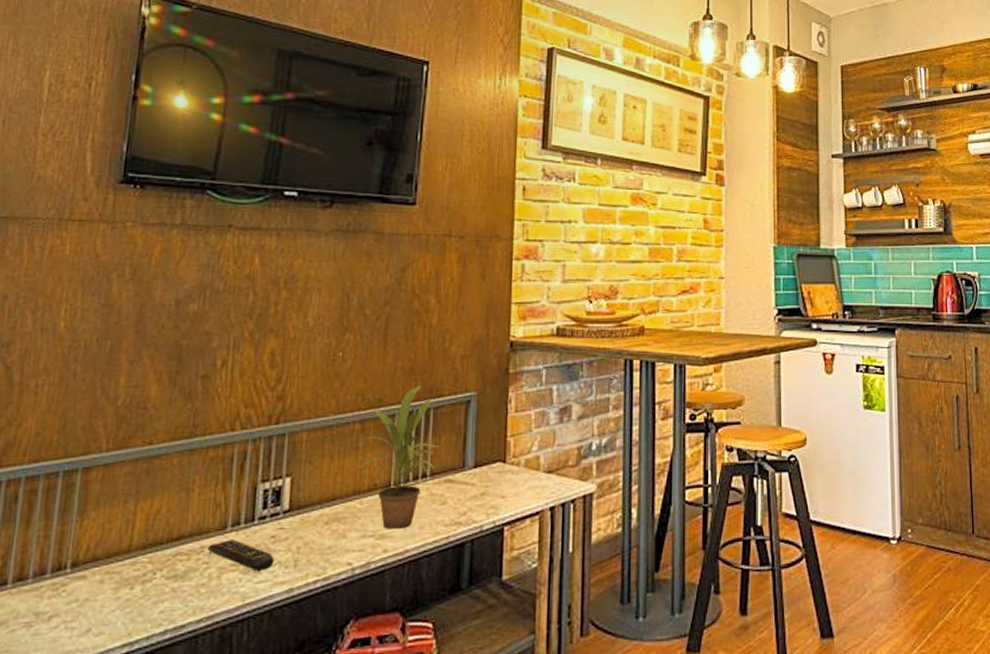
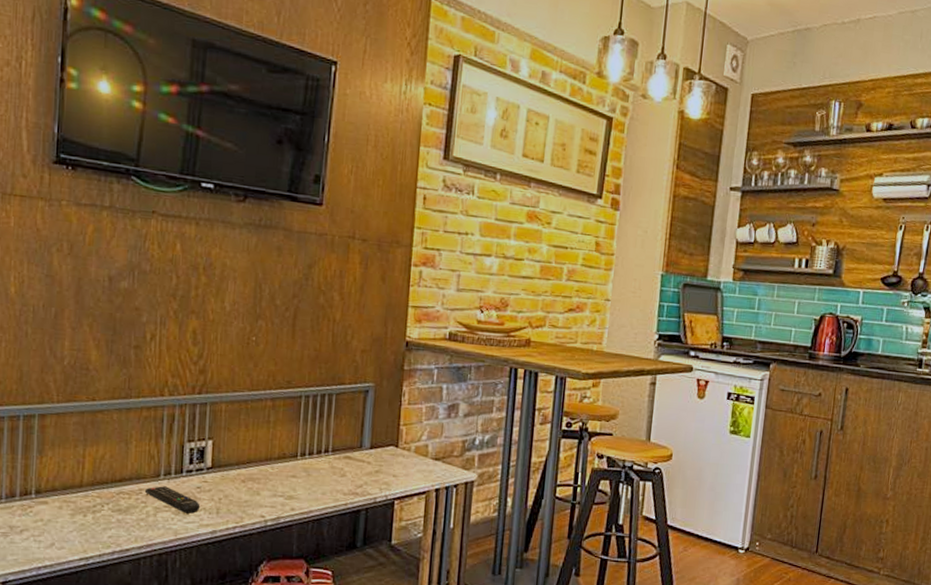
potted plant: present [344,385,439,529] -> none [258,373,339,493]

